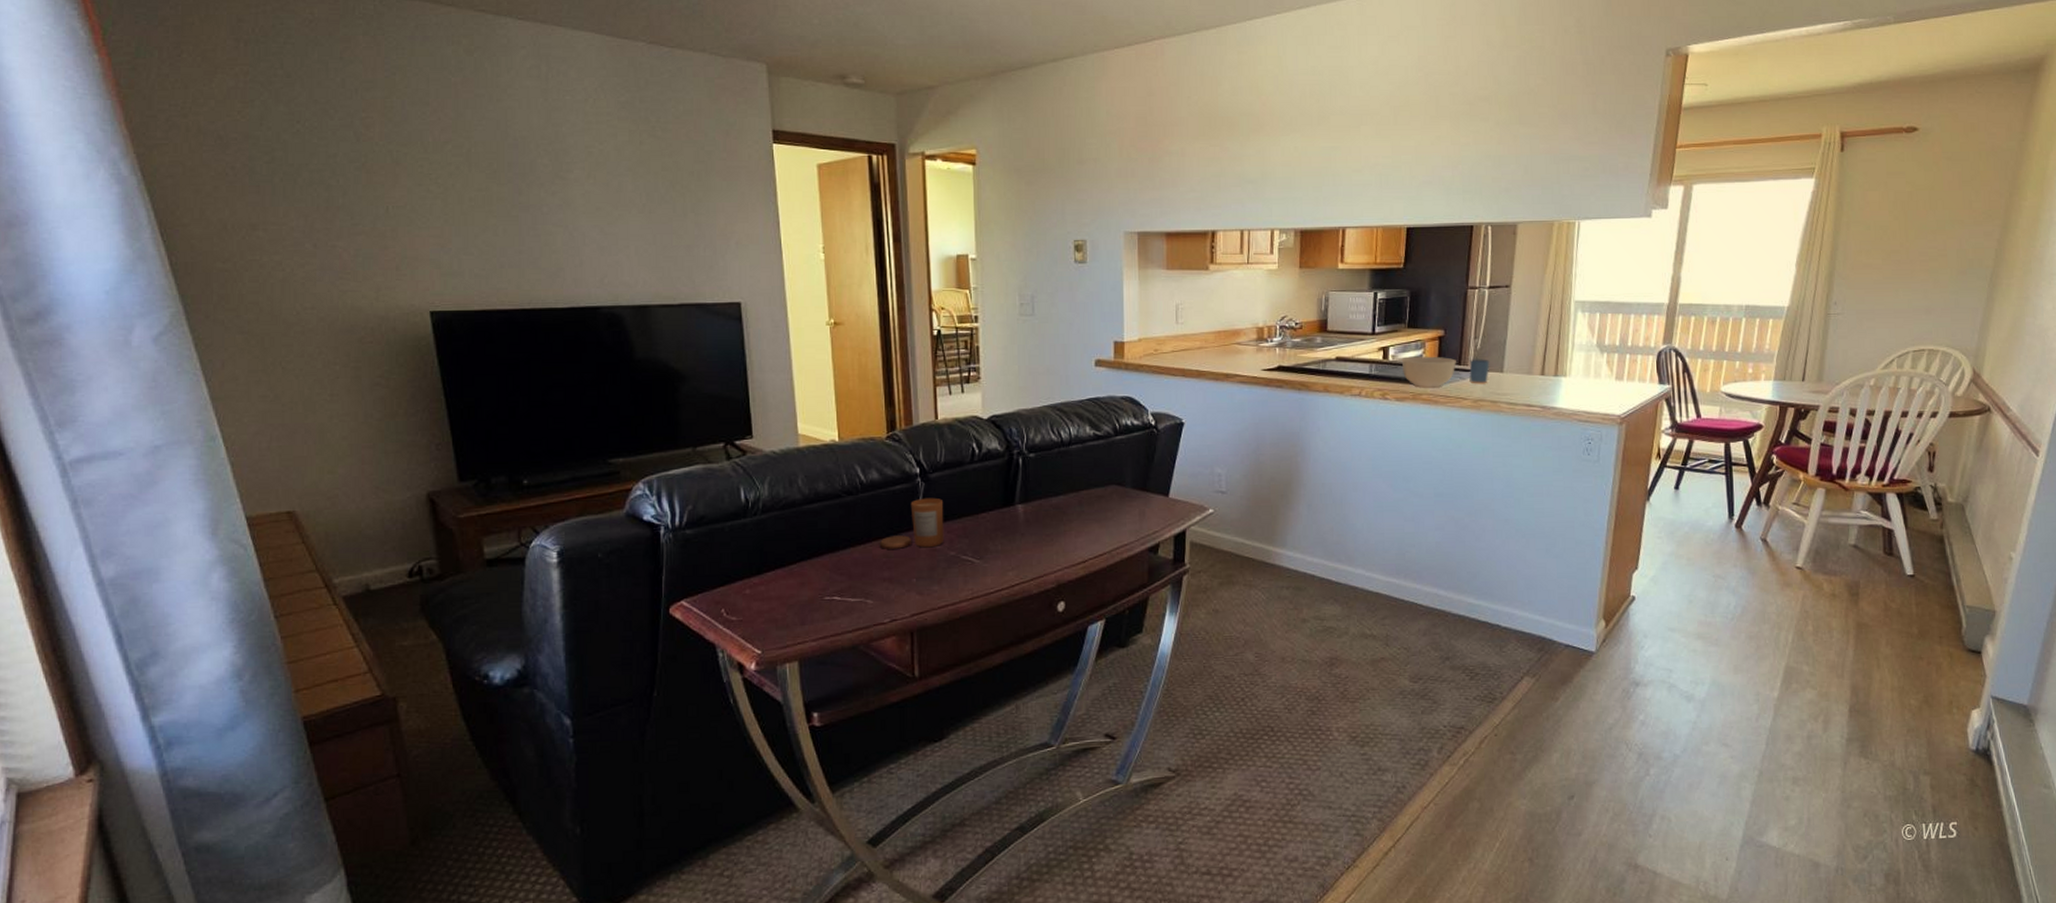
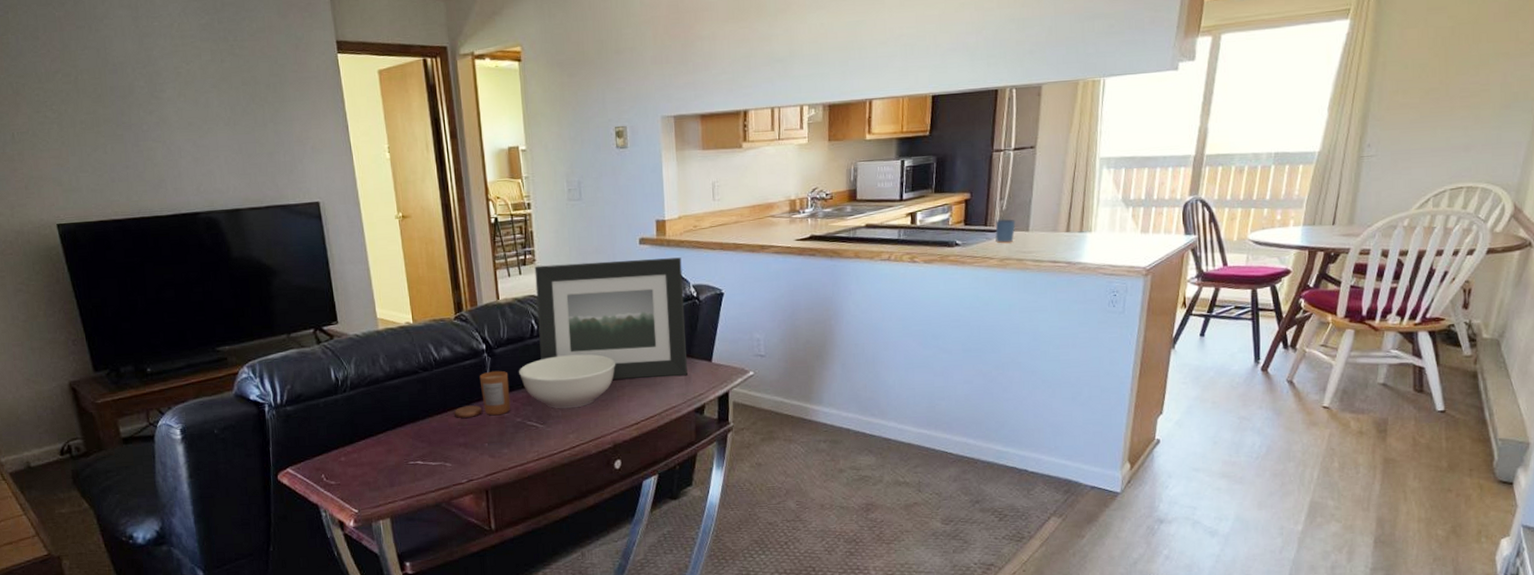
bowl: none [954,483,1064,543] -> present [518,354,616,409]
picture frame: none [979,382,1142,512] -> present [534,257,688,380]
bowl: present [1402,356,1456,388] -> none [930,219,983,250]

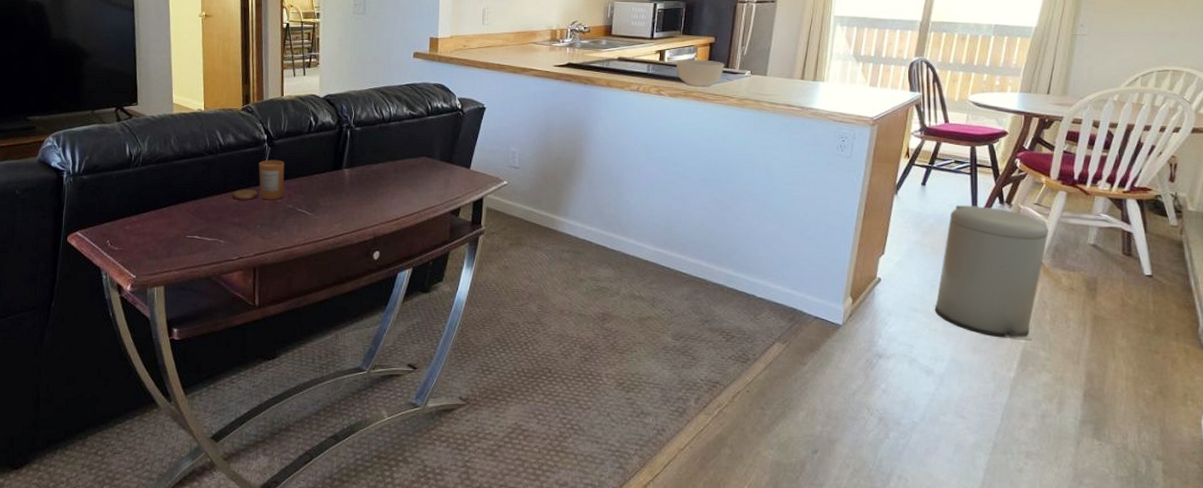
bowl: present [518,354,616,409] -> none [294,151,383,200]
picture frame: present [534,257,688,380] -> none [315,69,450,180]
bowl: none [930,219,983,250] -> present [677,59,725,87]
mug: present [995,219,1016,244] -> none [736,63,755,85]
pedal bin: none [1217,352,1336,492] -> present [934,205,1049,341]

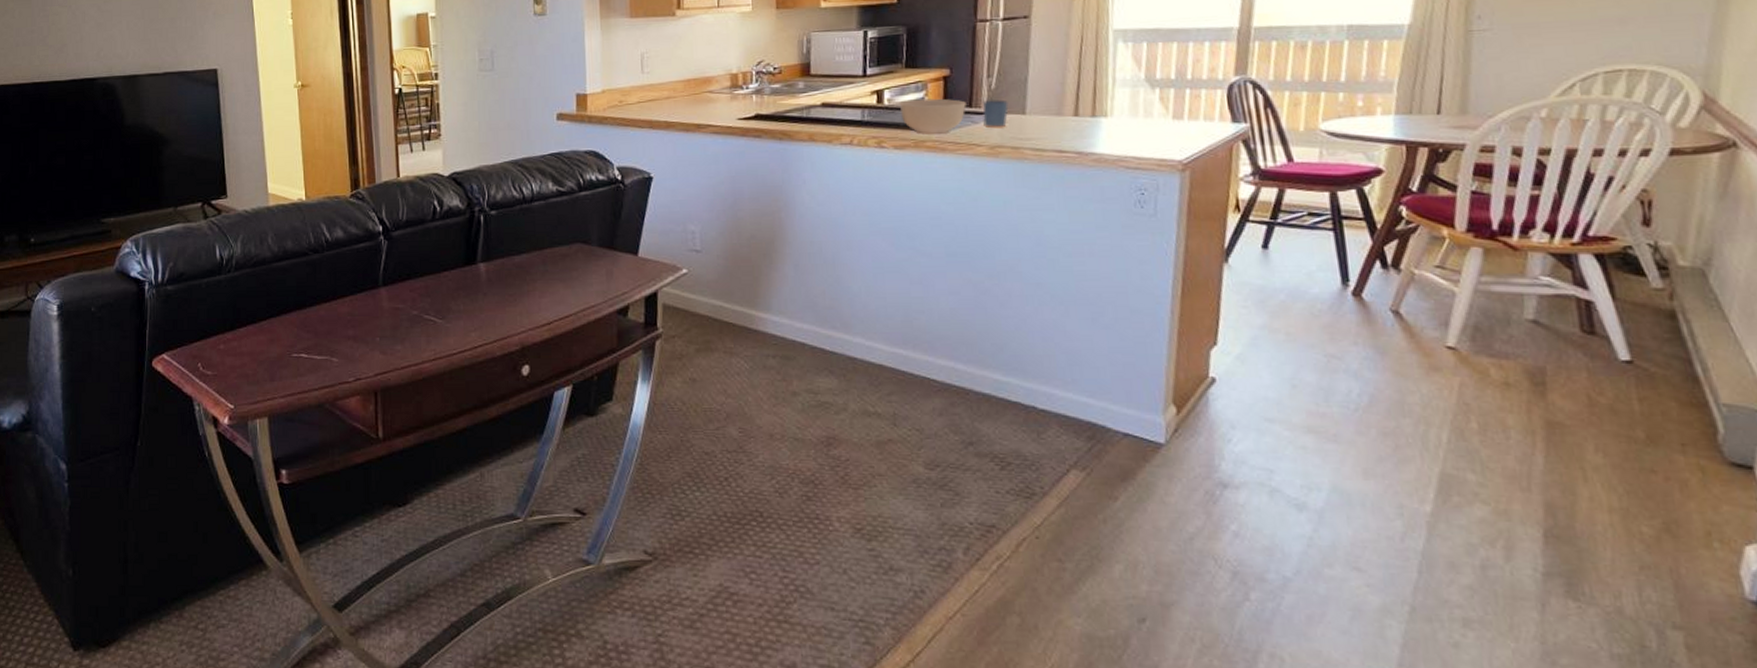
candle: present [233,159,285,201] -> none [345,255,407,307]
mug: none [736,63,755,85] -> present [982,99,1009,128]
pedal bin: present [934,205,1049,341] -> none [1299,272,1462,460]

